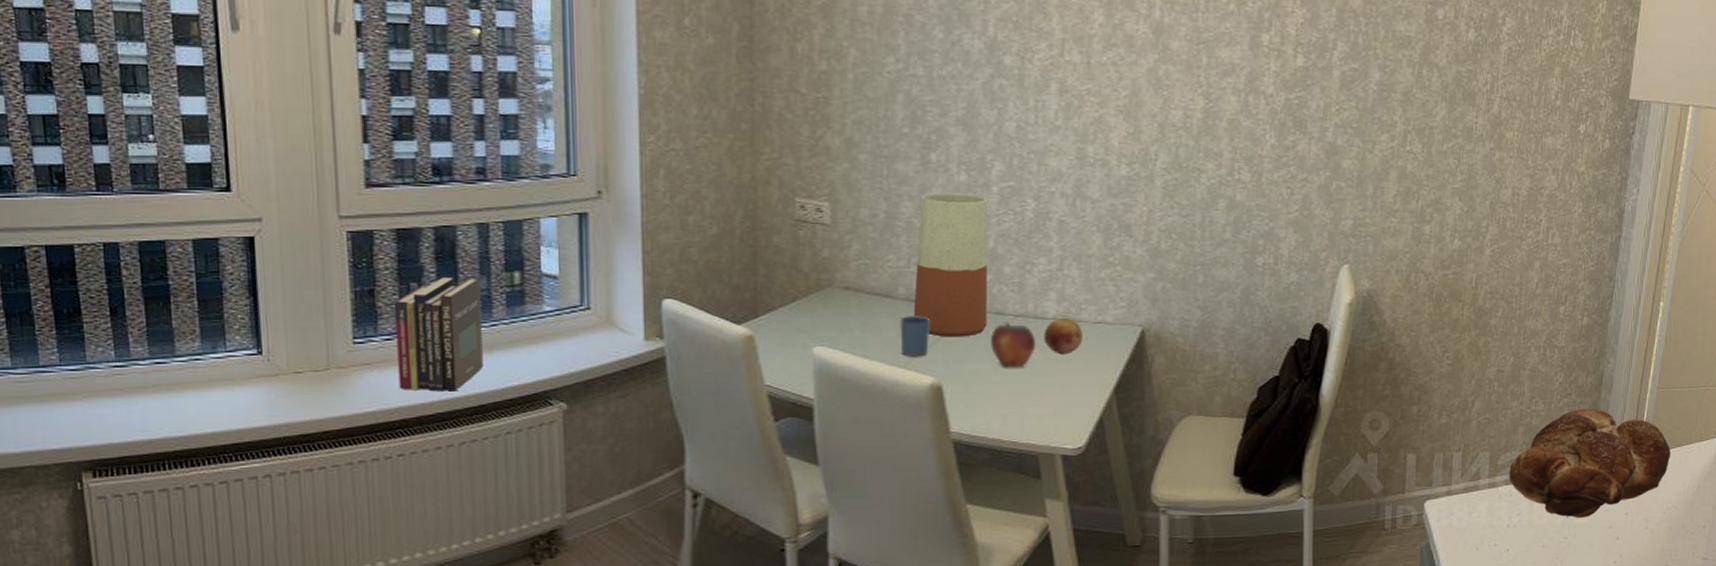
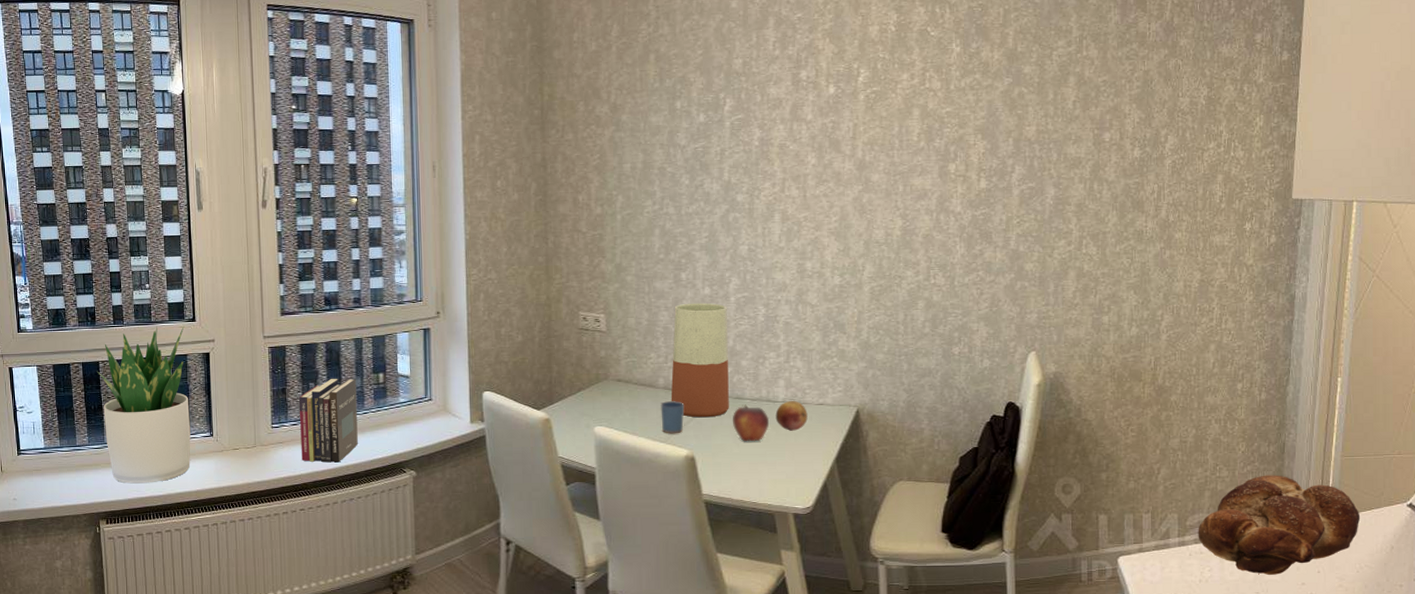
planter: none [70,196,227,421] -> present [96,326,191,484]

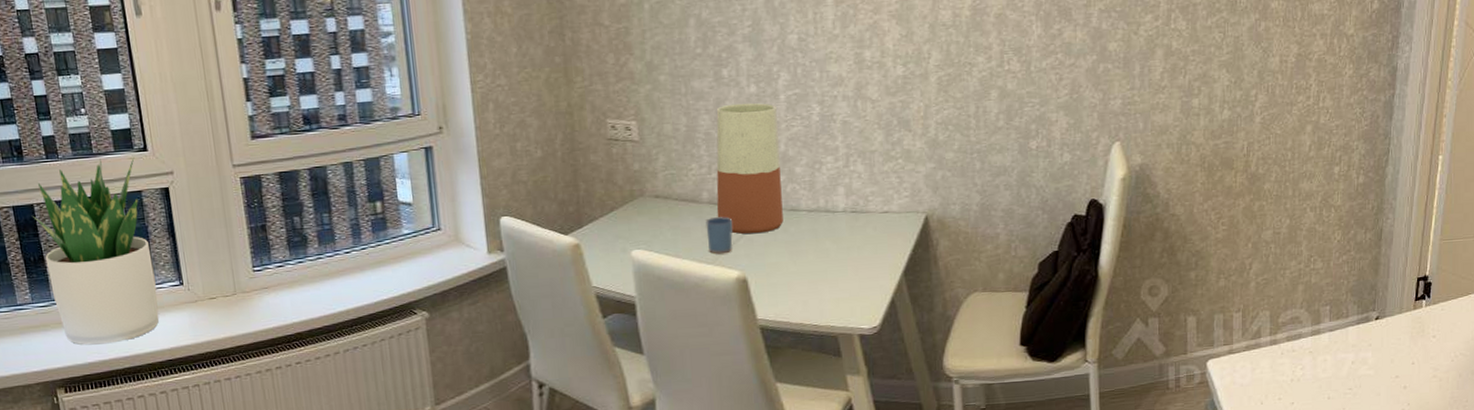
books: present [298,378,358,463] -> none [282,209,358,308]
fruit: present [733,404,770,442] -> none [788,216,829,259]
fruit: present [775,401,808,431] -> none [835,210,872,244]
bread loaf: present [1198,475,1361,575] -> none [1290,263,1457,370]

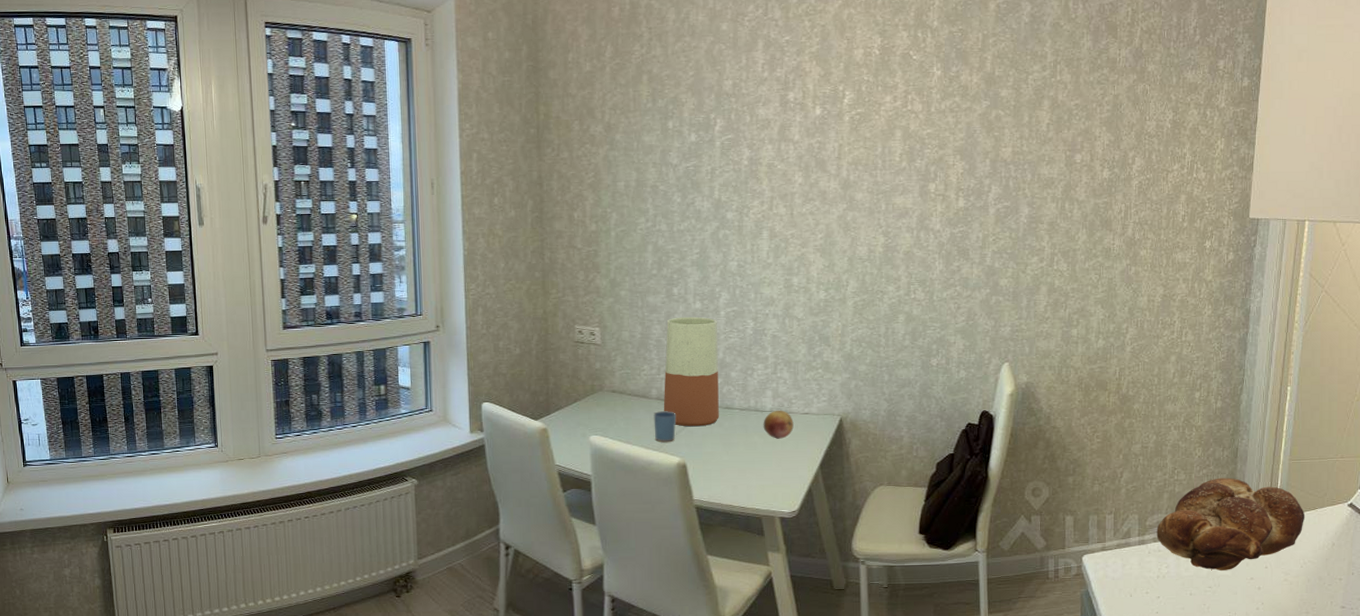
planter: present [31,158,160,346] -> none [101,340,196,494]
fruit: none [835,210,872,244] -> present [763,411,794,439]
bread loaf: none [1290,263,1457,370] -> present [1156,477,1305,570]

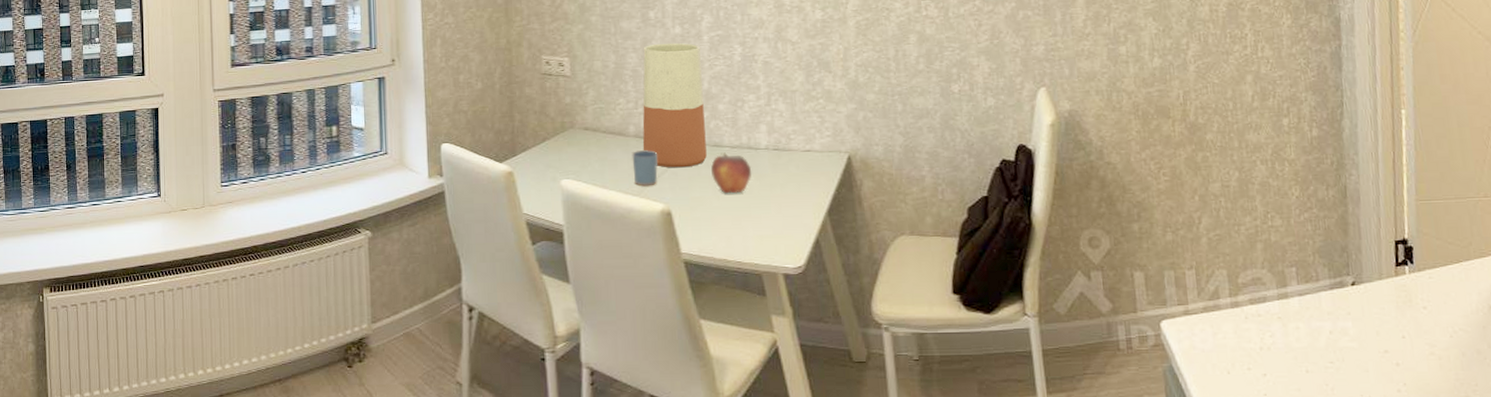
fruit: none [722,414,758,450] -> present [711,152,752,194]
fruit: present [763,411,794,439] -> none [758,148,794,181]
bread loaf: present [1156,477,1305,570] -> none [1252,223,1448,341]

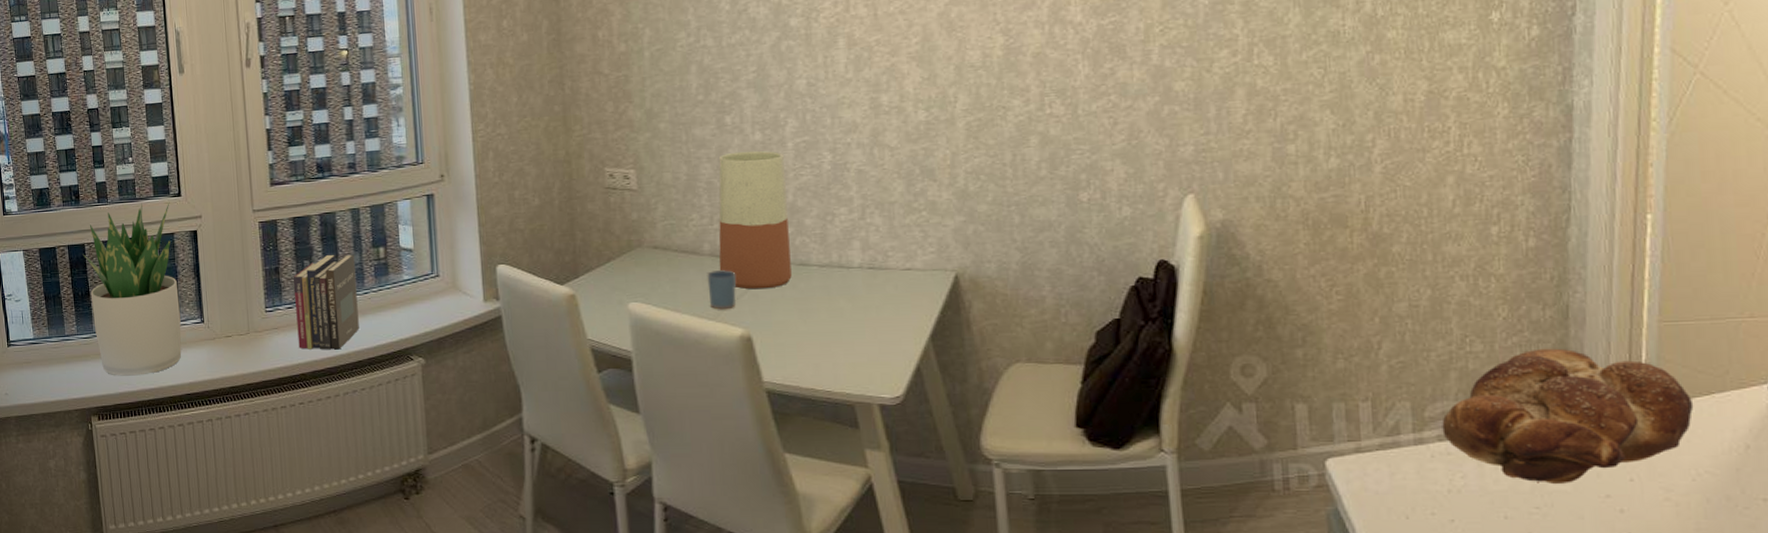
planter: none [44,81,138,249] -> present [82,202,182,376]
books: none [249,132,311,223] -> present [292,254,359,350]
fruit: present [711,152,752,194] -> none [797,272,844,318]
bread loaf: none [1252,223,1448,341] -> present [1442,348,1694,484]

